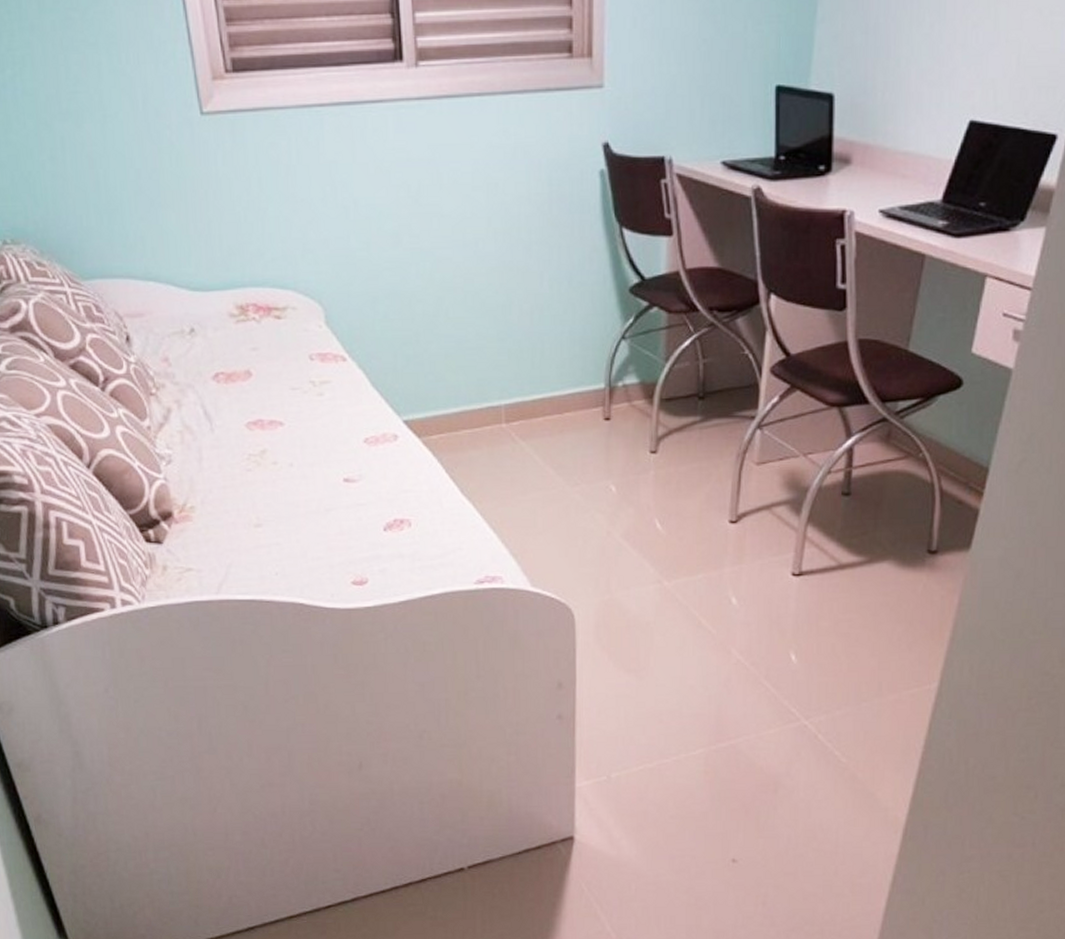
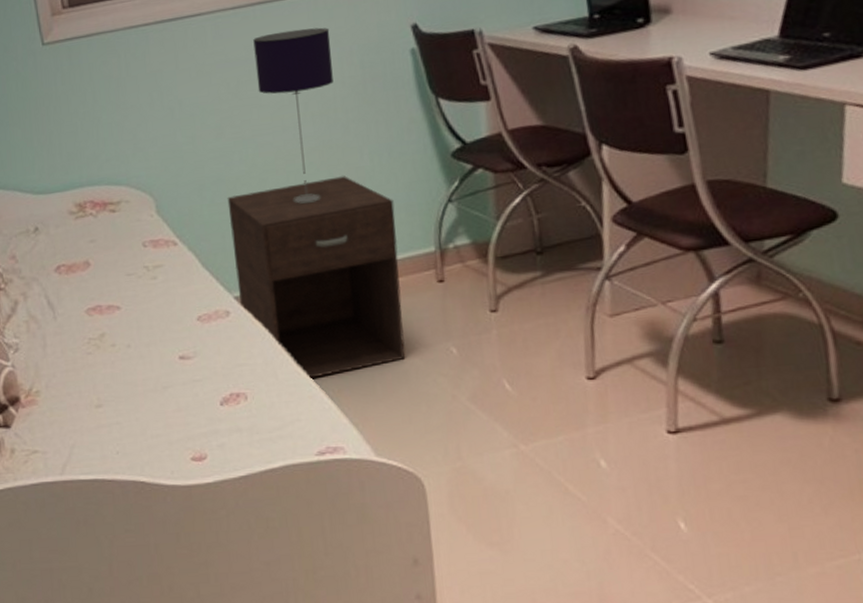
nightstand: none [401,301,570,508] -> present [227,176,406,378]
table lamp: none [438,132,519,327] -> present [253,27,334,203]

